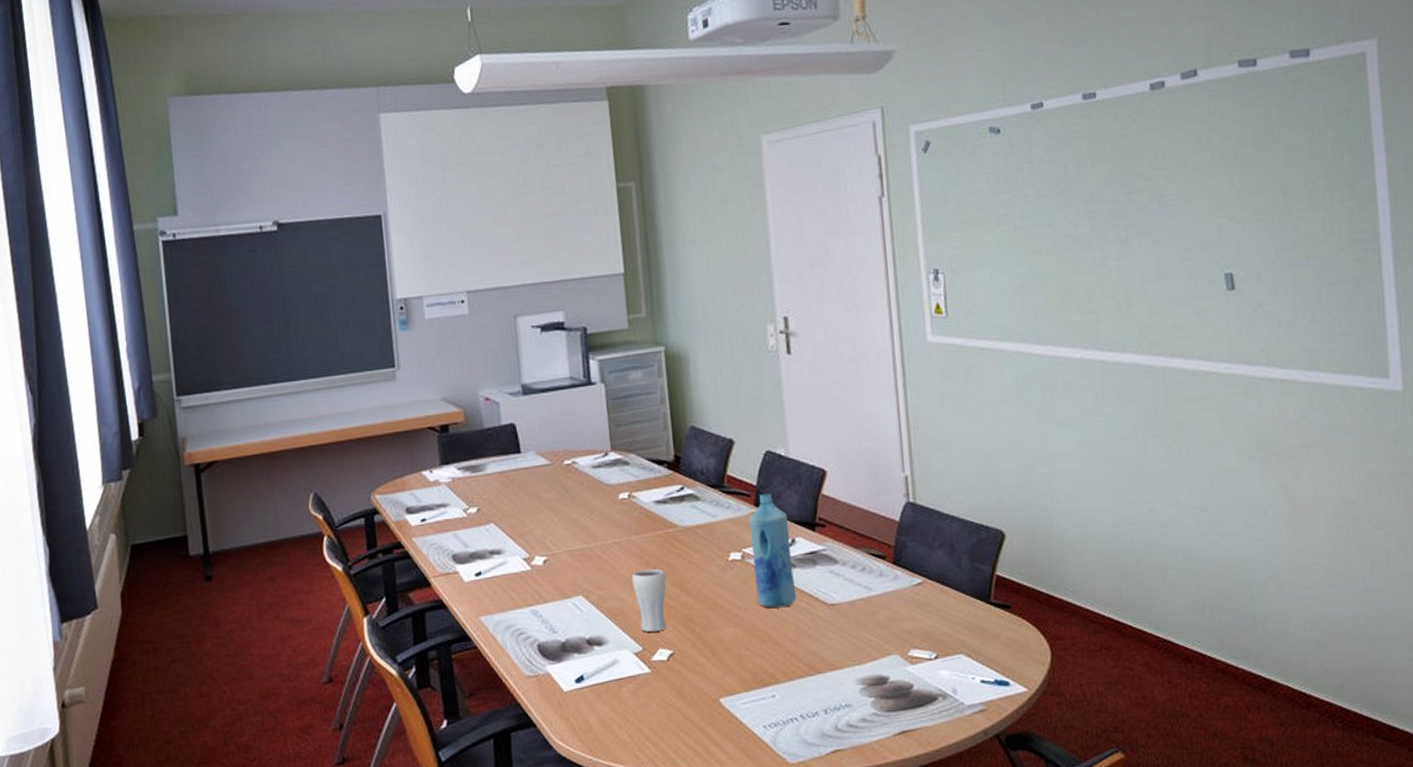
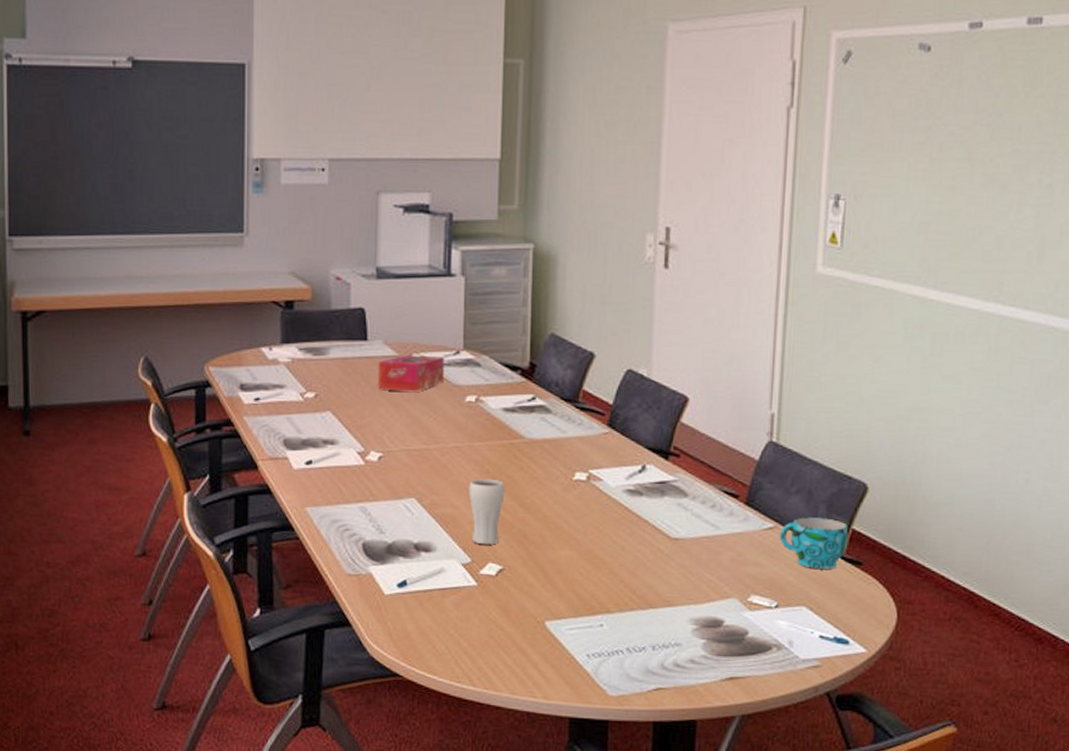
tissue box: none [533,460,596,497] -> present [378,355,444,392]
bottle: present [749,493,797,608] -> none [598,413,642,535]
cup: none [928,567,994,617] -> present [779,517,849,569]

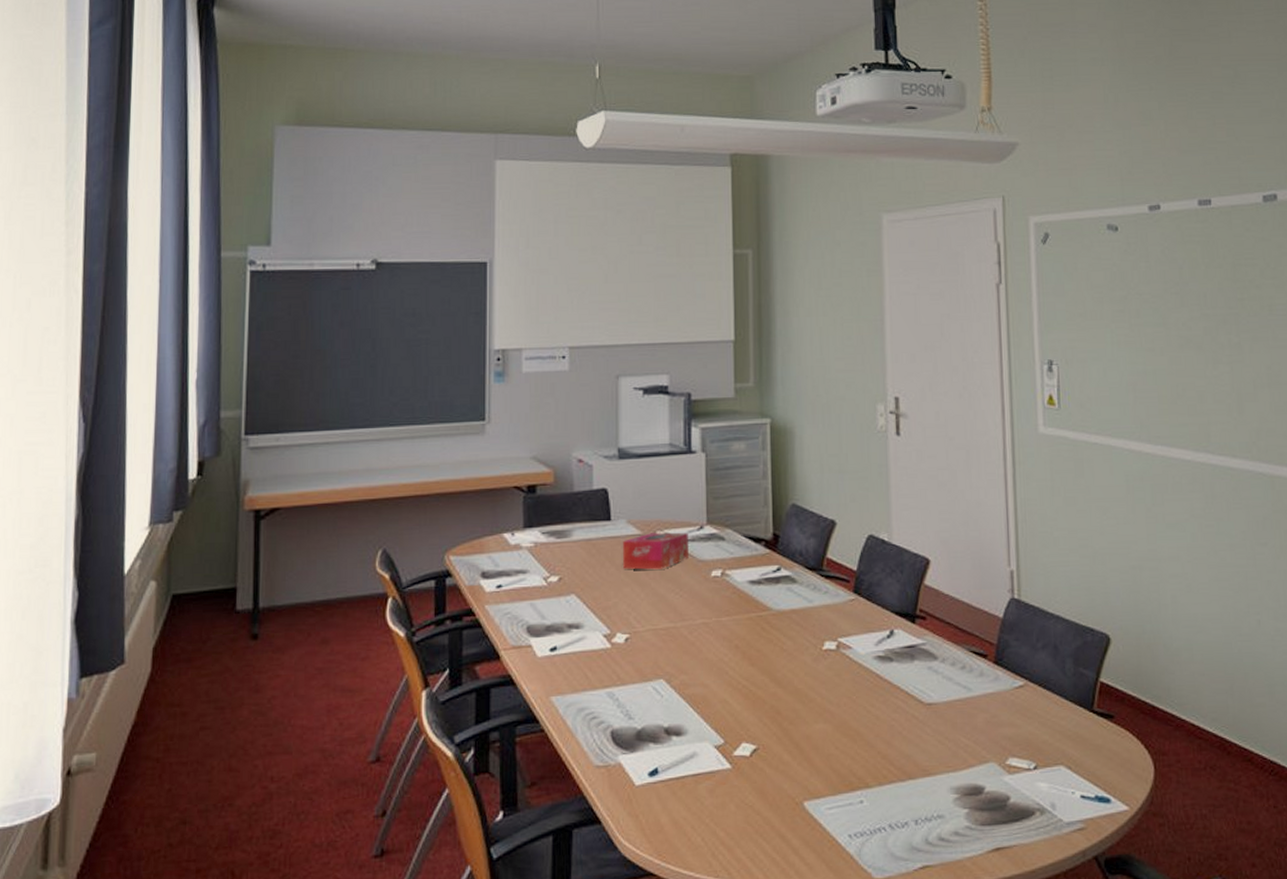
drinking glass: present [469,478,505,545] -> none [718,654,755,724]
cup: present [779,517,849,569] -> none [1030,672,1098,725]

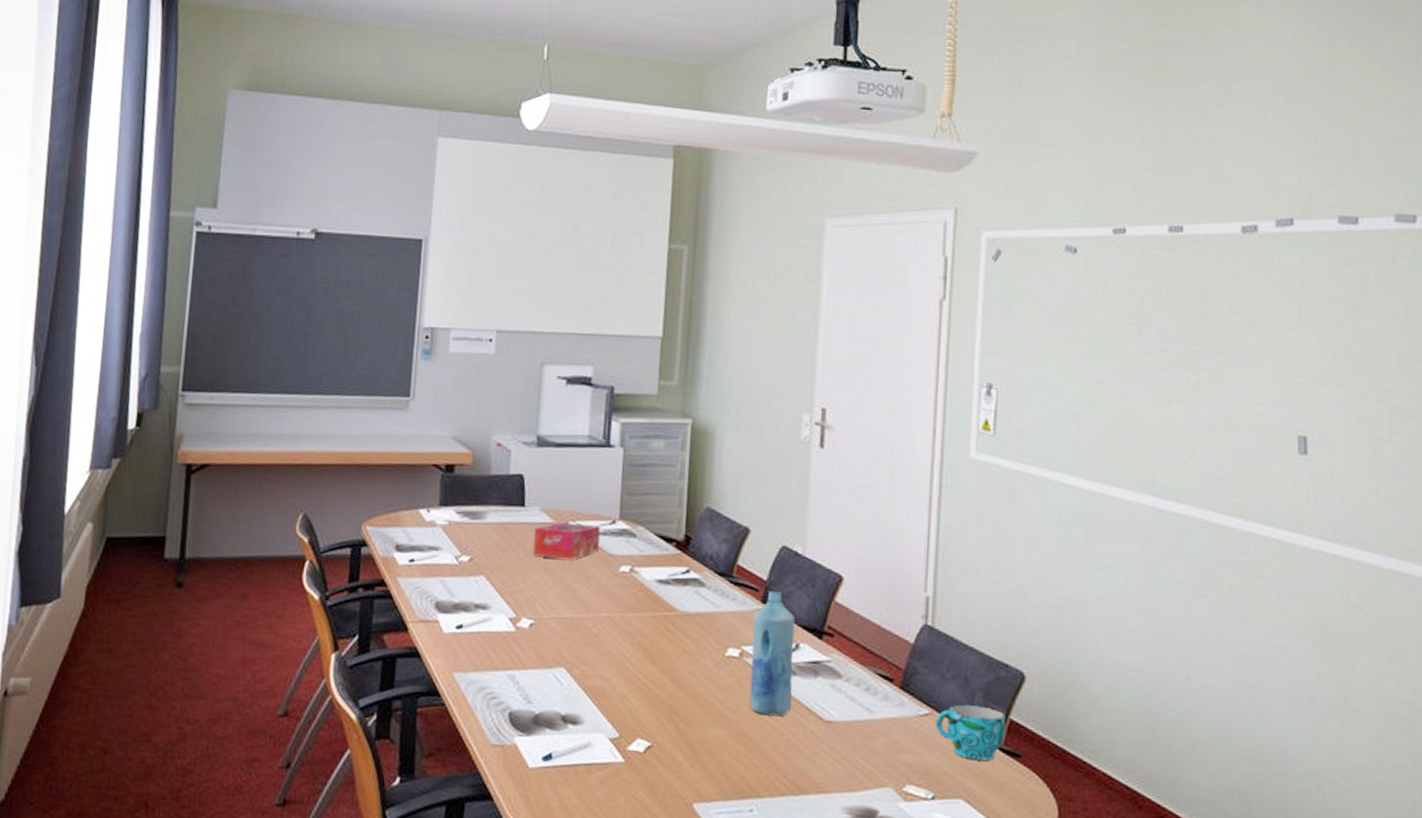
bottle: none [846,579,892,704] -> present [749,590,795,716]
cup: none [1030,672,1098,725] -> present [935,704,1006,761]

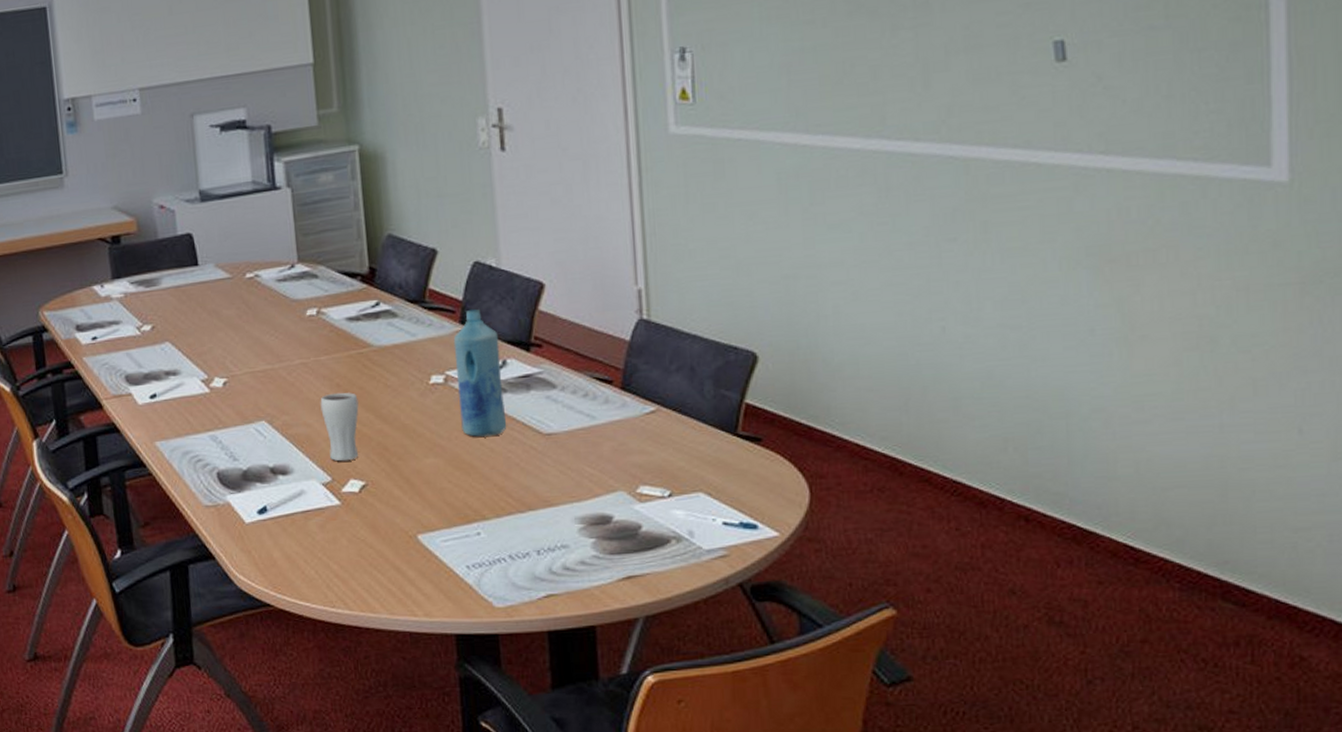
tissue box: present [533,522,600,560] -> none [211,273,281,314]
drinking glass: none [619,650,656,720] -> present [320,392,359,462]
cup: present [935,704,1006,761] -> none [663,394,743,450]

